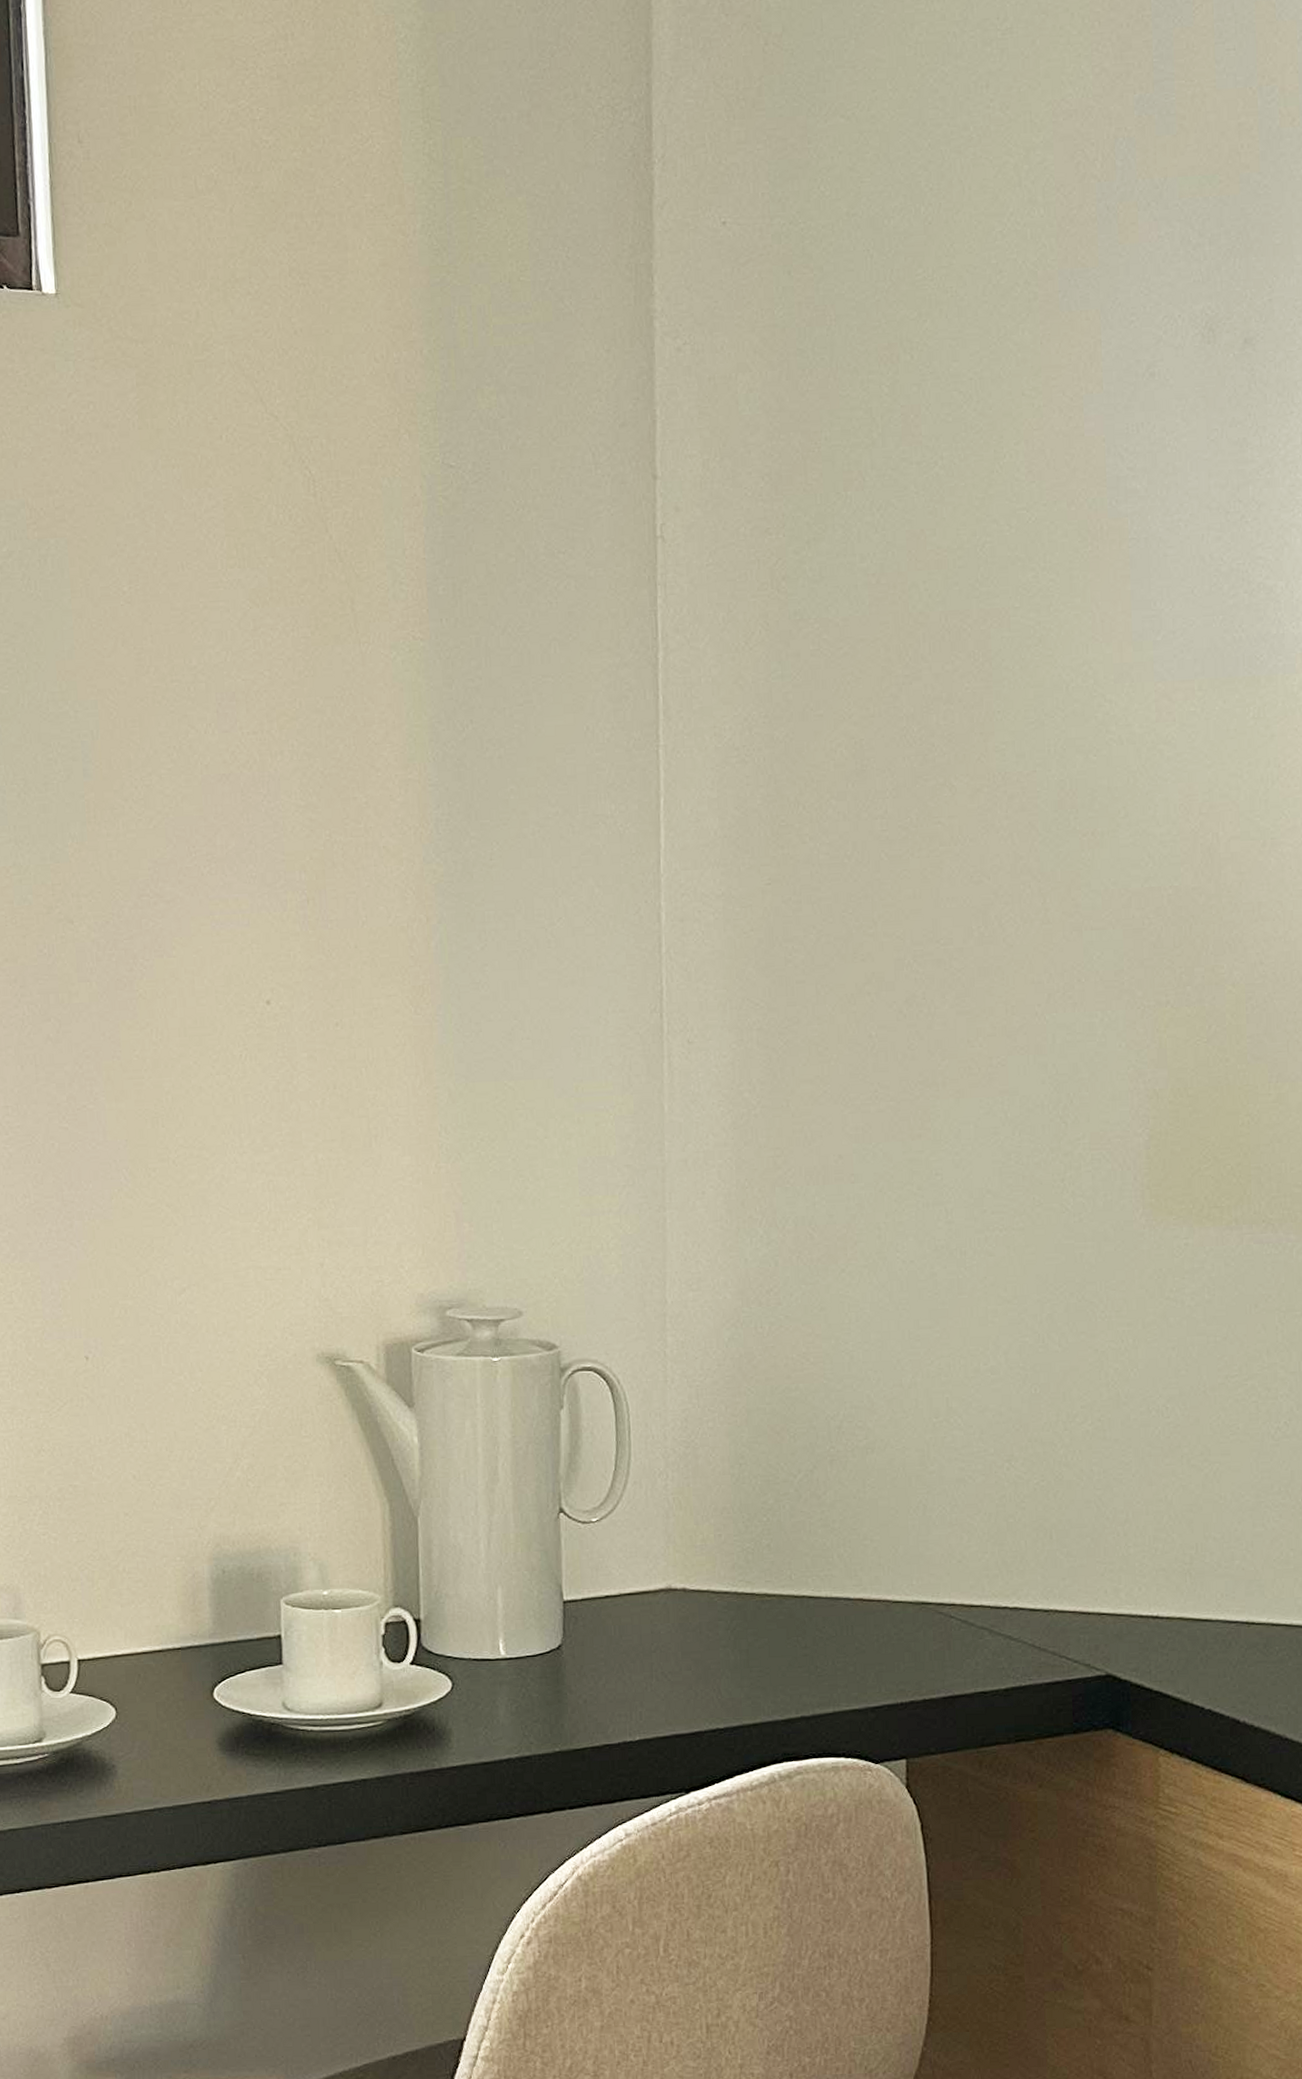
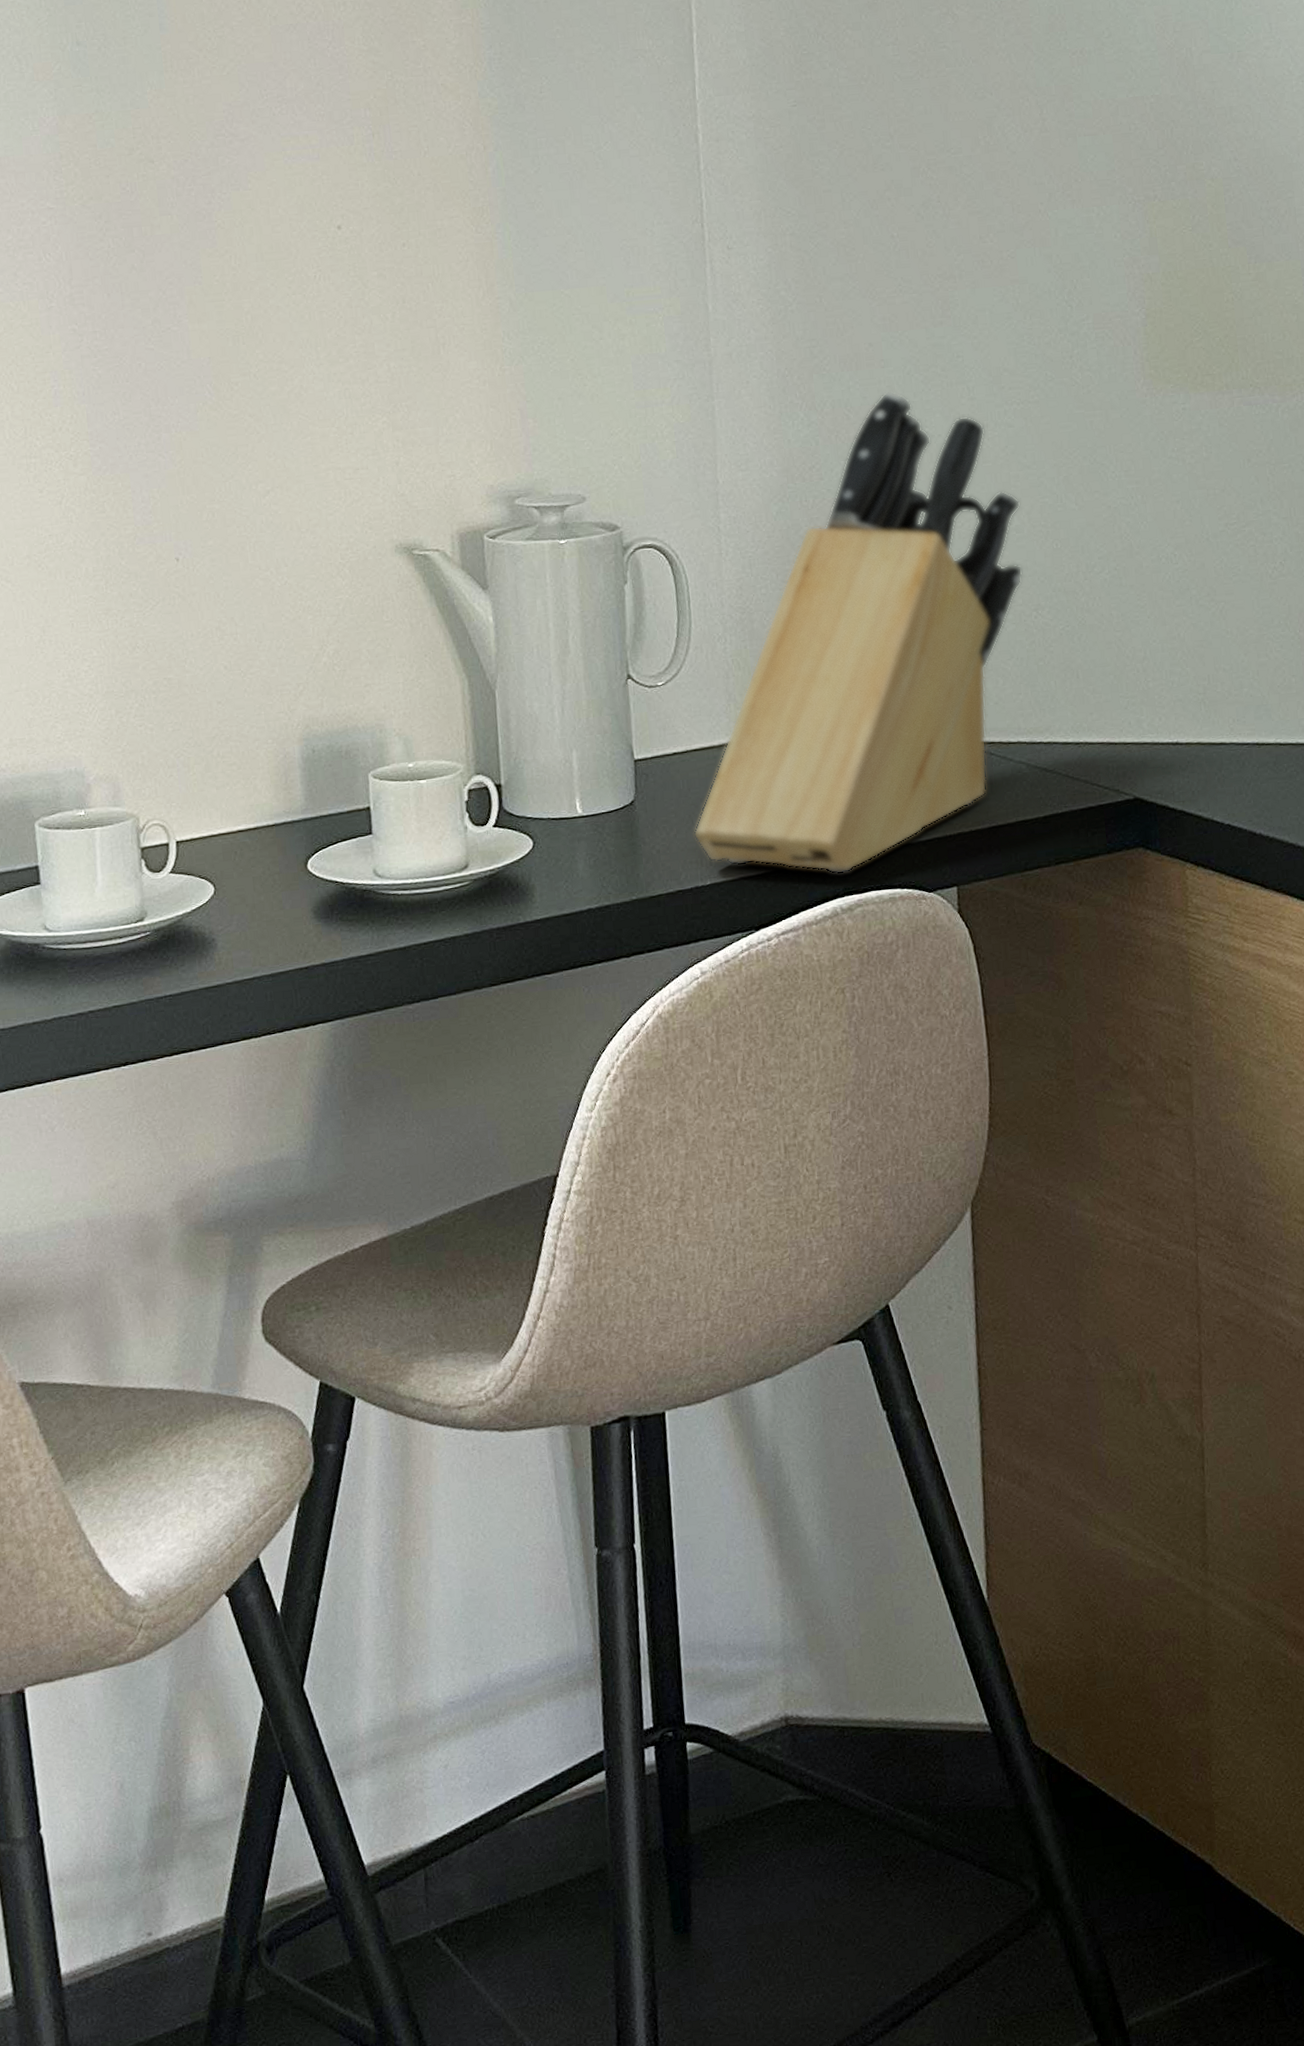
knife block: none [623,1209,997,1738] -> present [693,391,1023,874]

